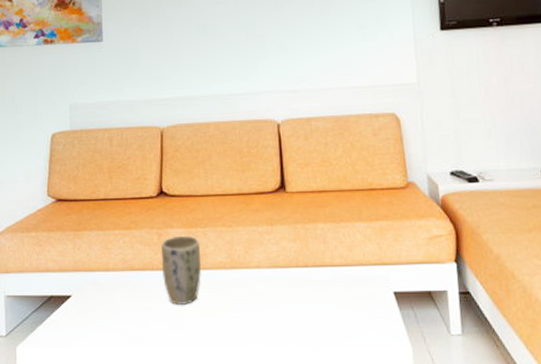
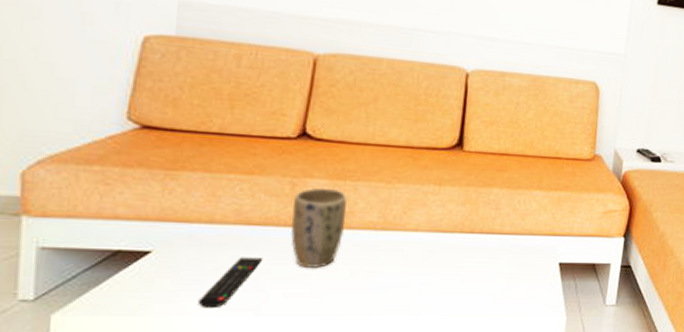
remote control: none [105,297,146,341] -> present [197,257,263,309]

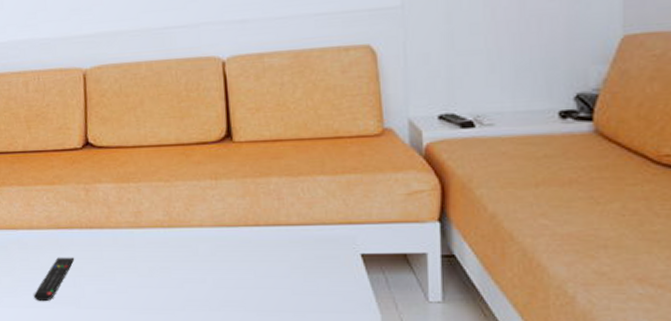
plant pot: present [291,187,347,268] -> none [90,191,136,265]

